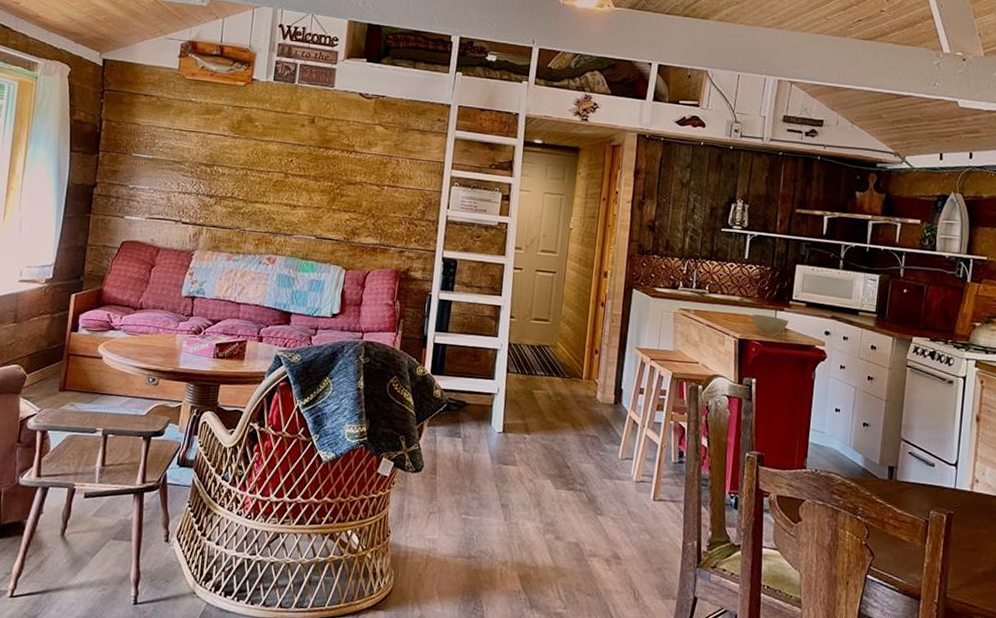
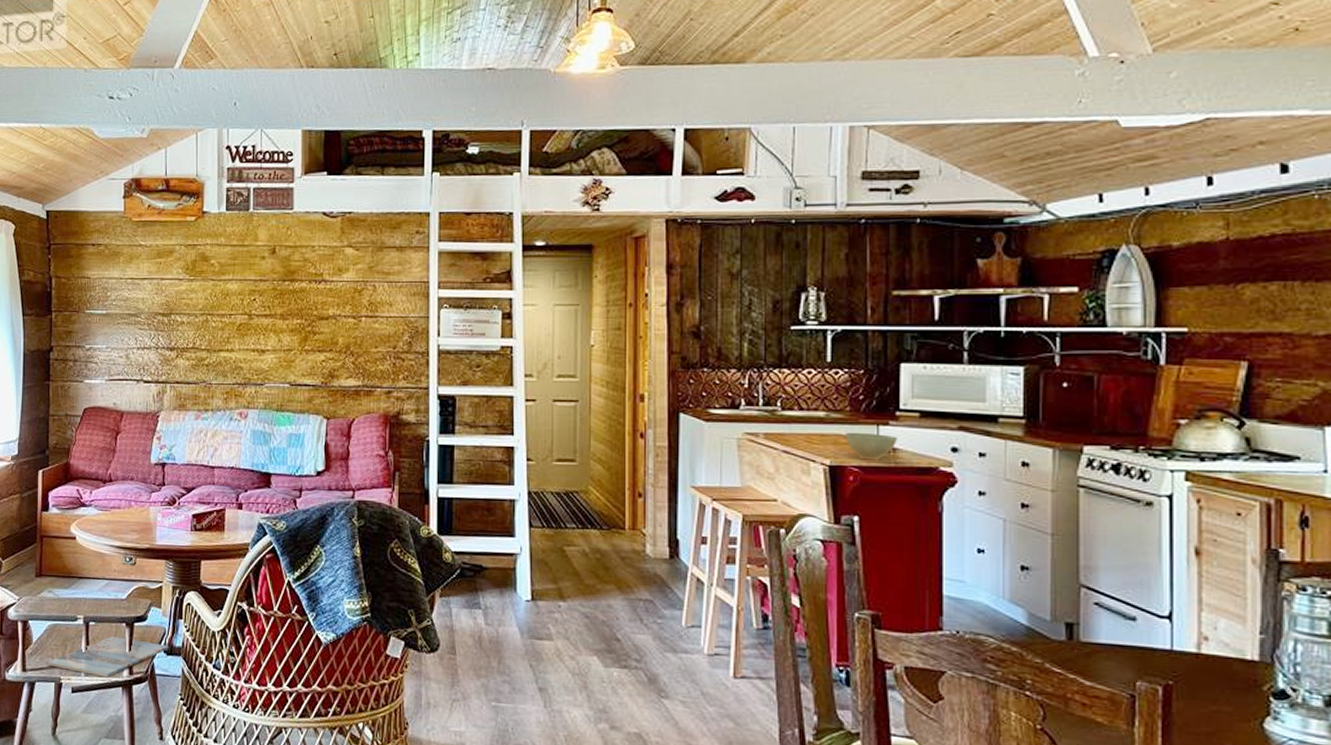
magazine: none [63,447,183,485] -> present [48,635,170,678]

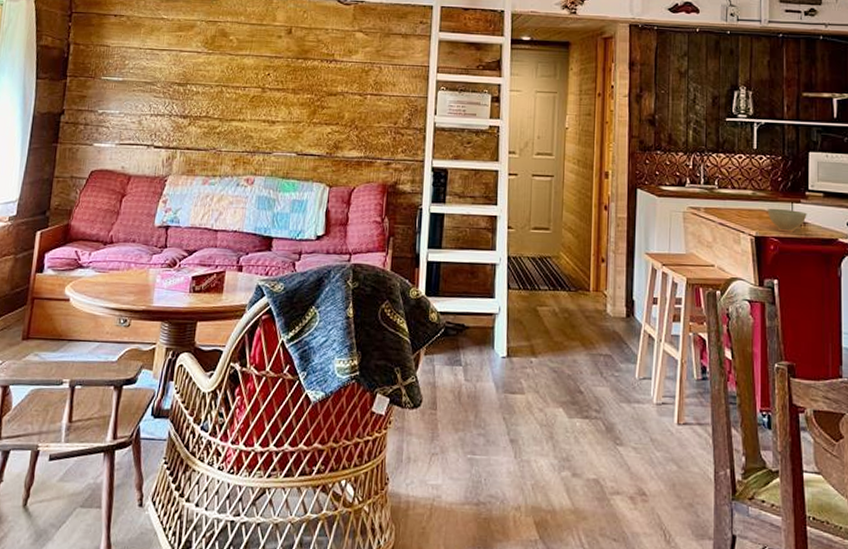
magazine: present [48,635,170,678] -> none [26,399,158,443]

